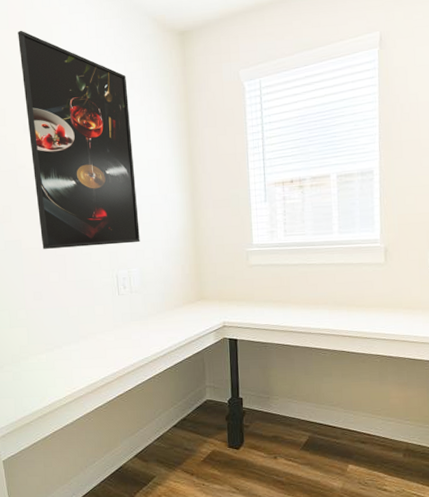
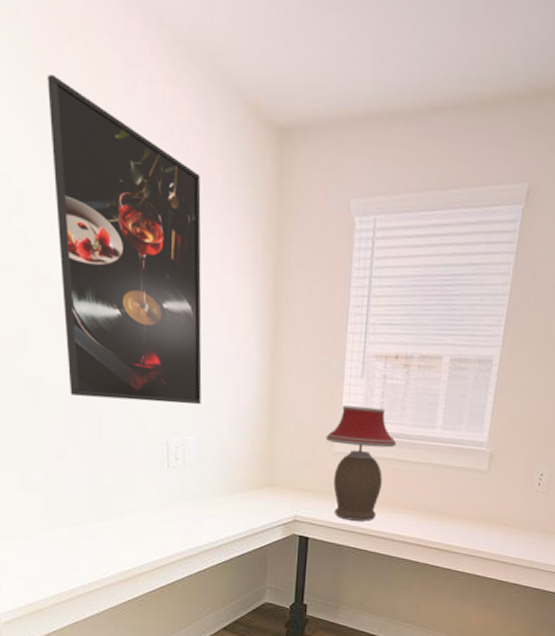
table lamp: none [241,224,302,321] -> present [325,405,397,521]

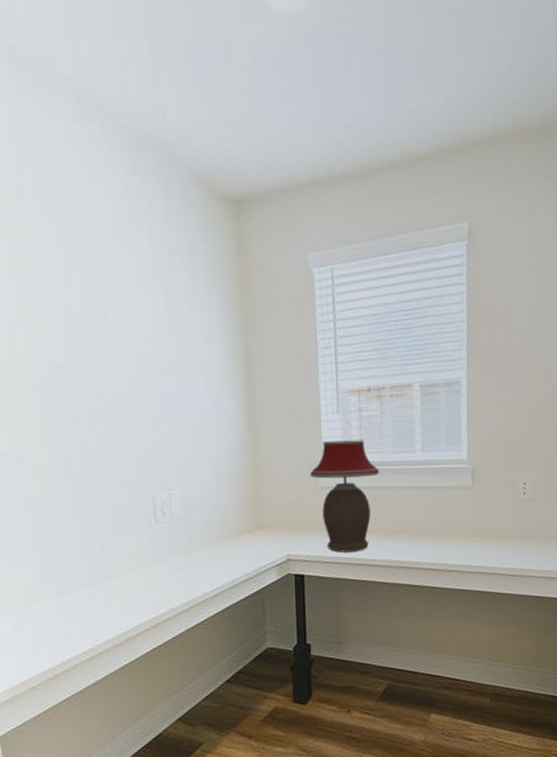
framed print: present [47,74,202,405] -> none [15,177,184,465]

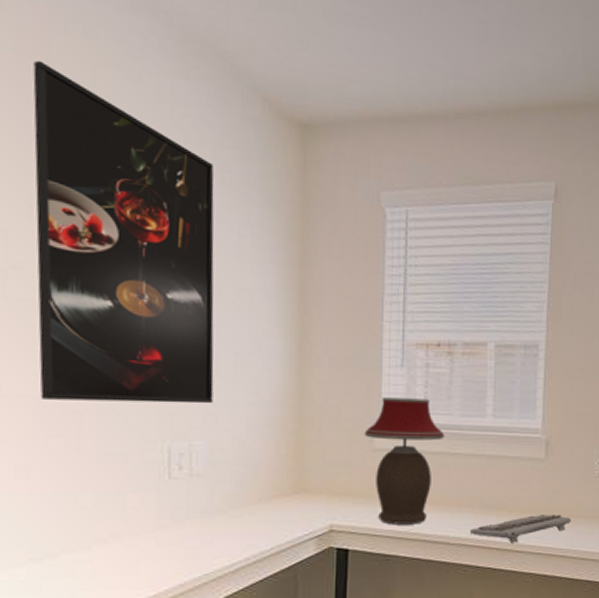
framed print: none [15,177,184,465] -> present [33,60,214,404]
keyboard: none [407,536,500,564] -> present [469,515,572,543]

